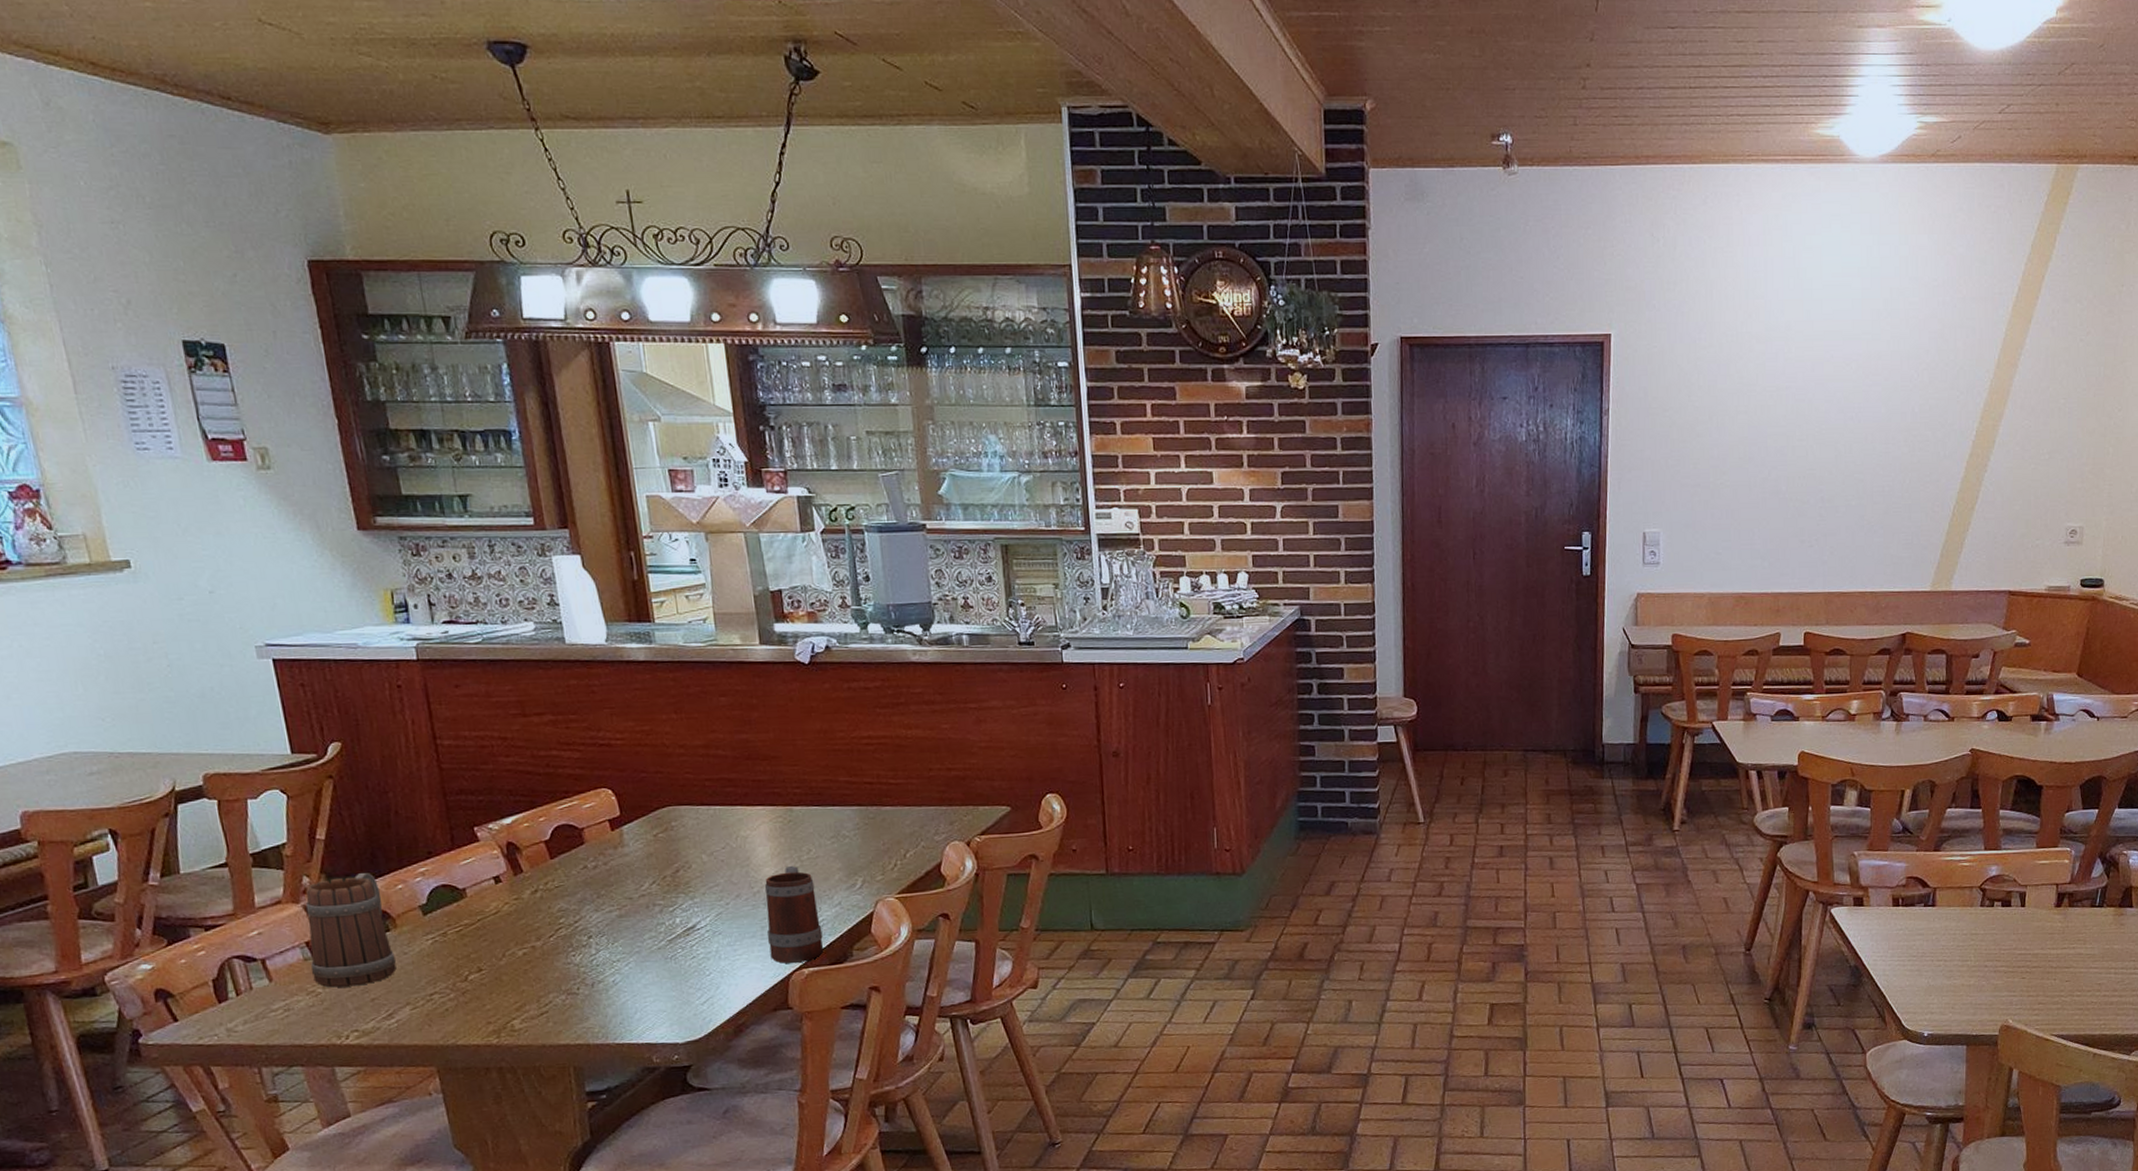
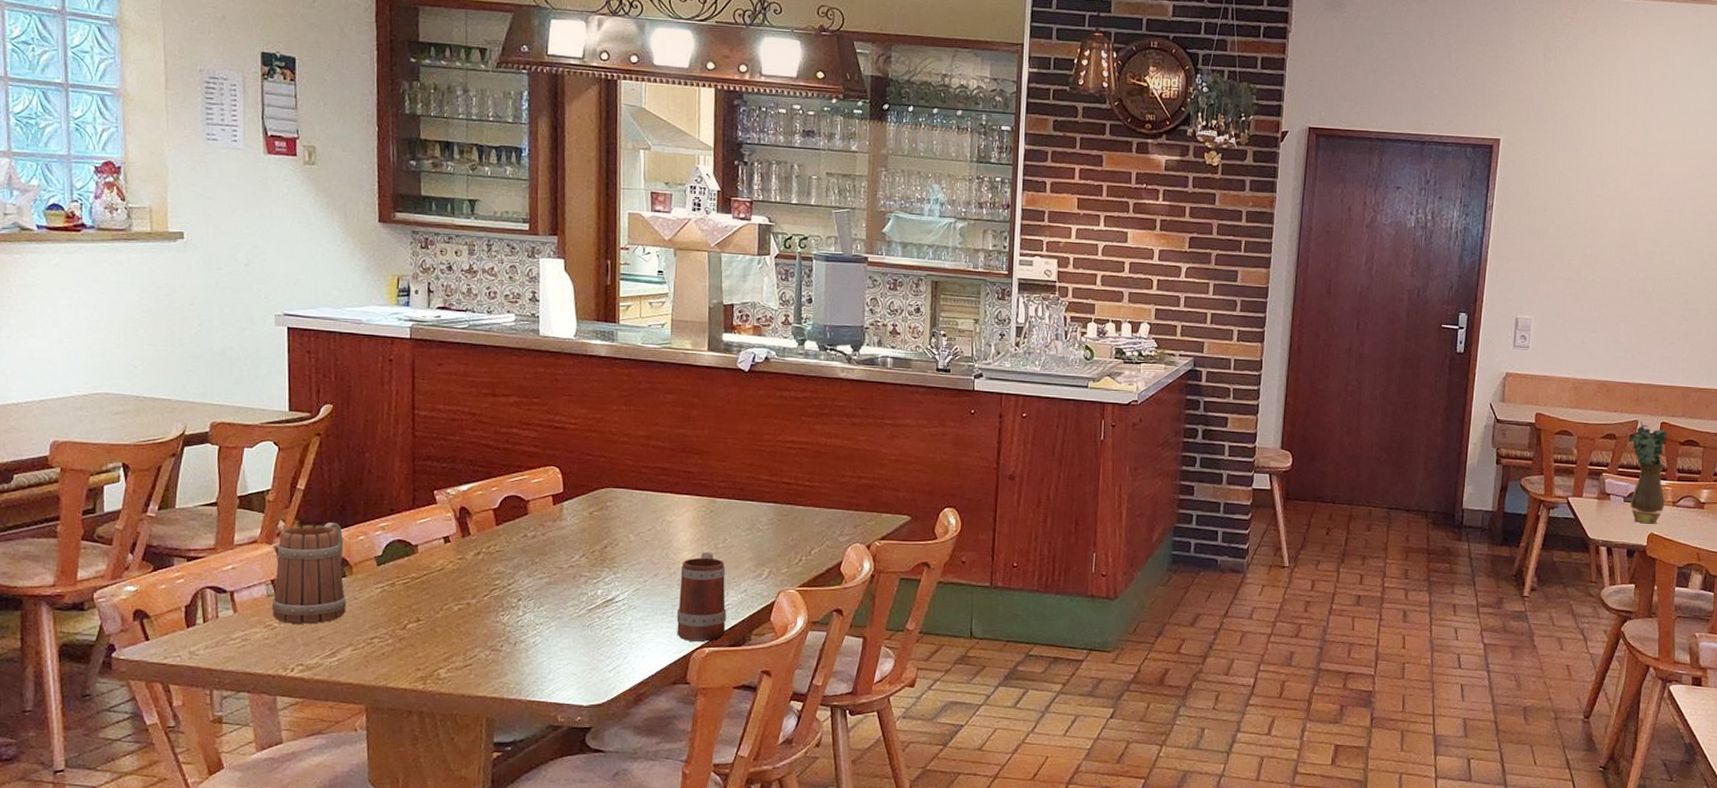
vase: none [1772,634,1814,742] -> present [1629,422,1668,524]

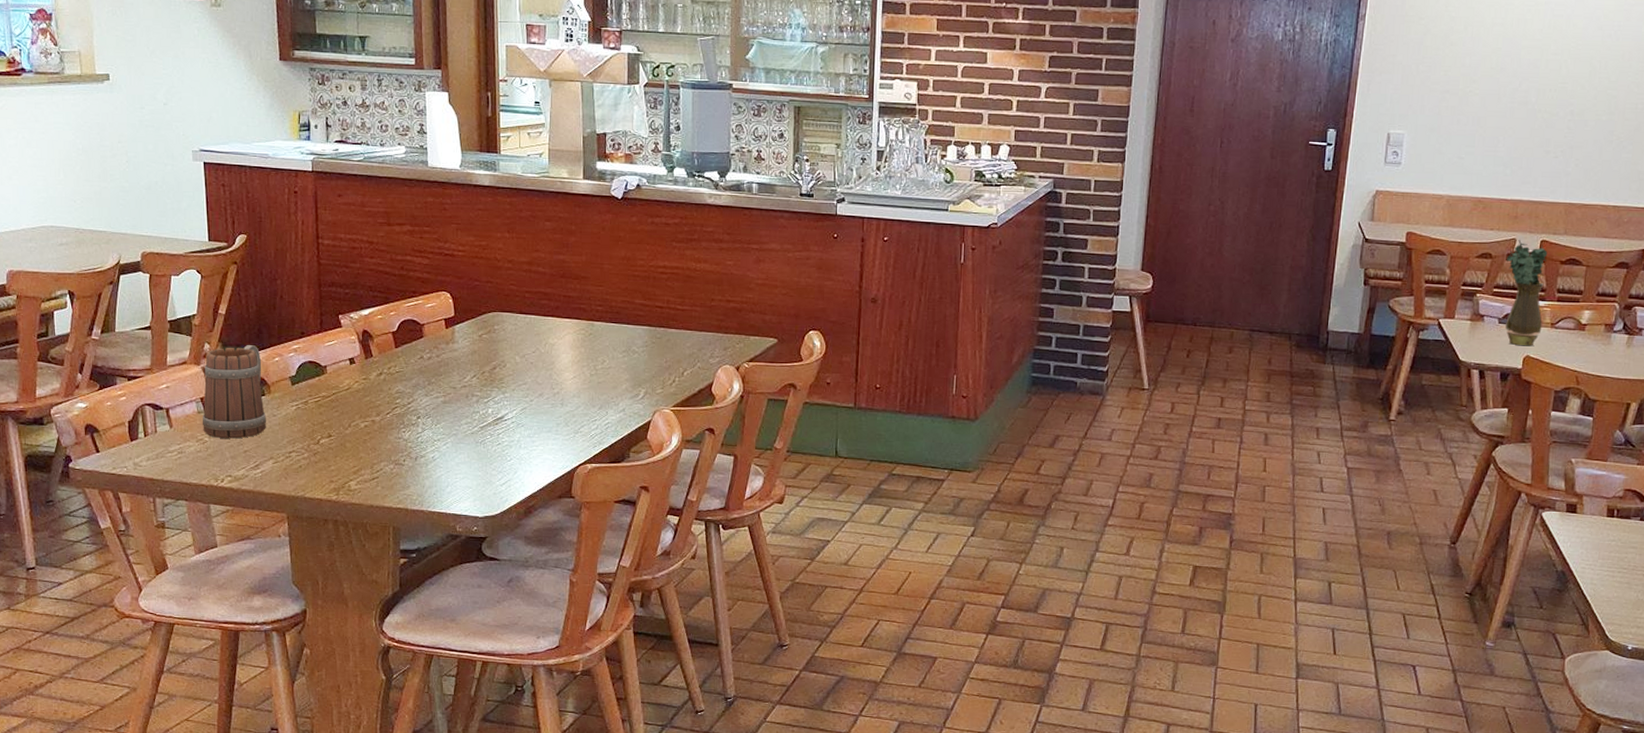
beer mug: present [676,551,727,642] -> none [560,373,607,458]

